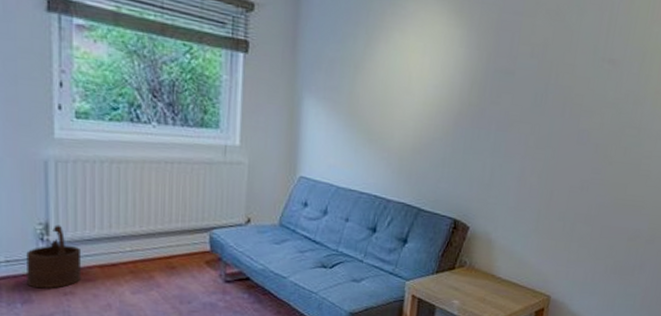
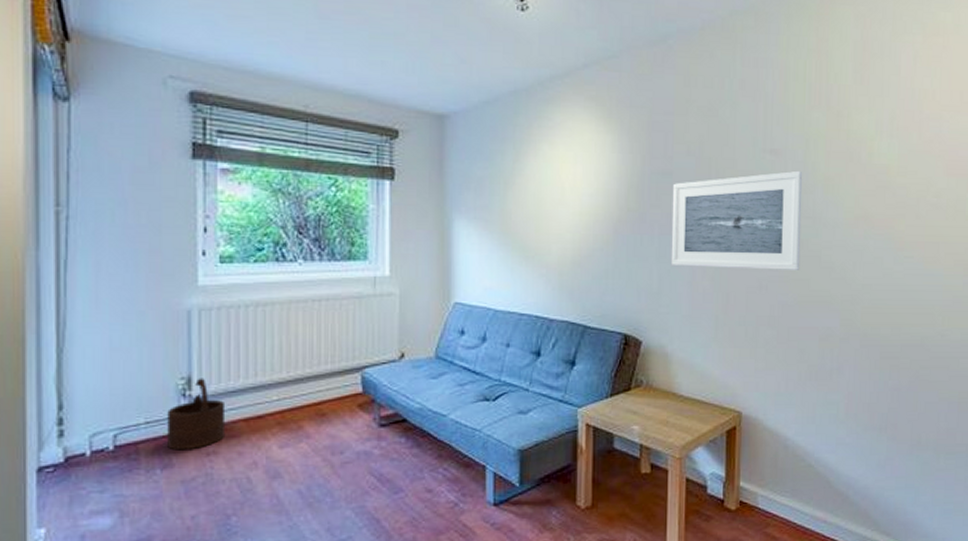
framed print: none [503,82,636,176] -> present [670,170,803,270]

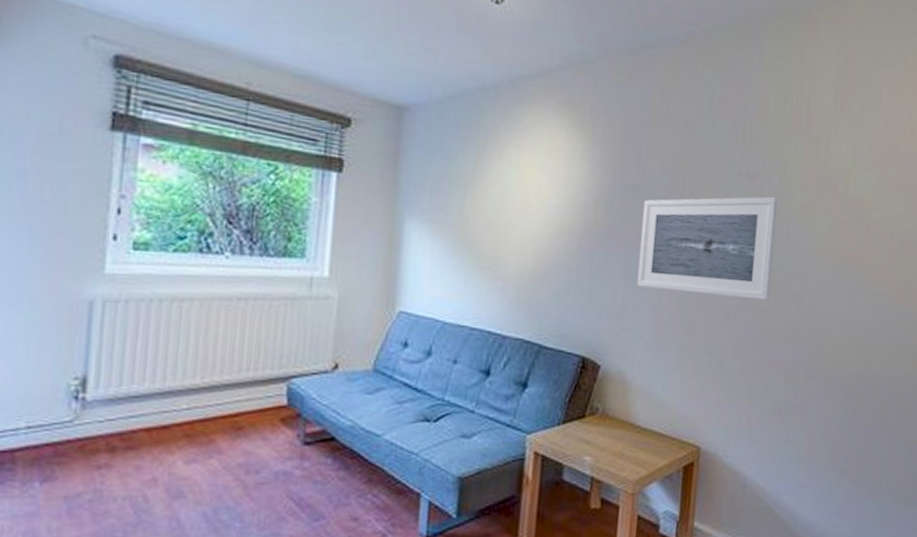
wooden bucket: present [167,378,226,451] -> none [51,379,126,462]

